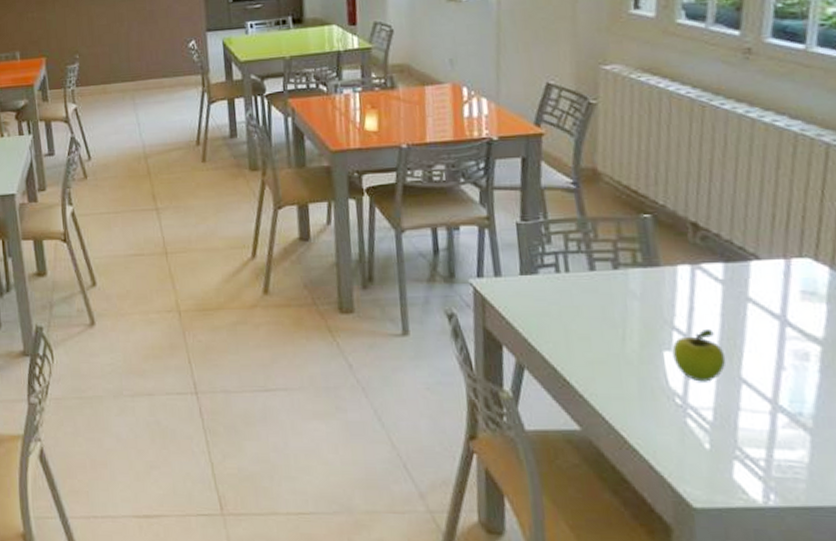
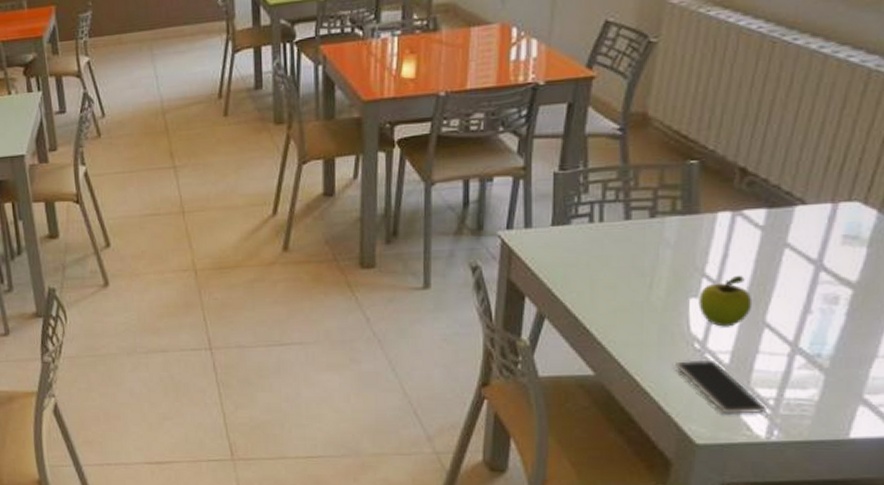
smartphone: none [660,415,758,476] -> present [675,359,766,414]

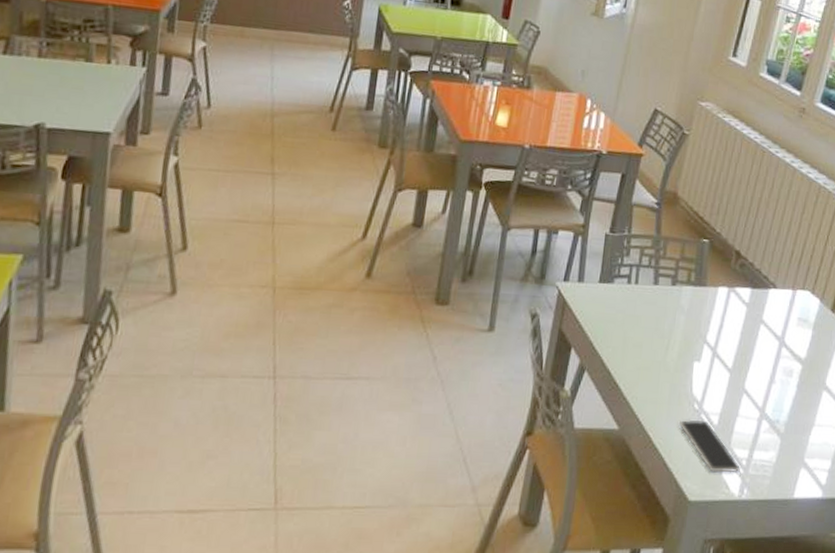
fruit: present [698,276,753,327] -> none [700,345,737,391]

